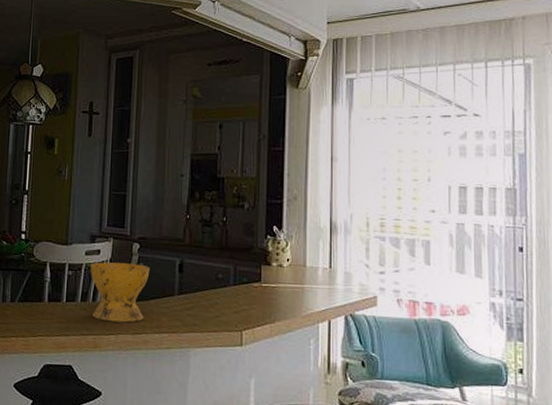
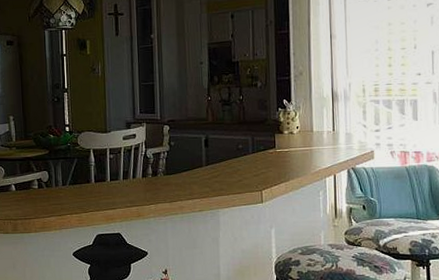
bowl: present [90,262,150,323] -> none [128,143,180,194]

